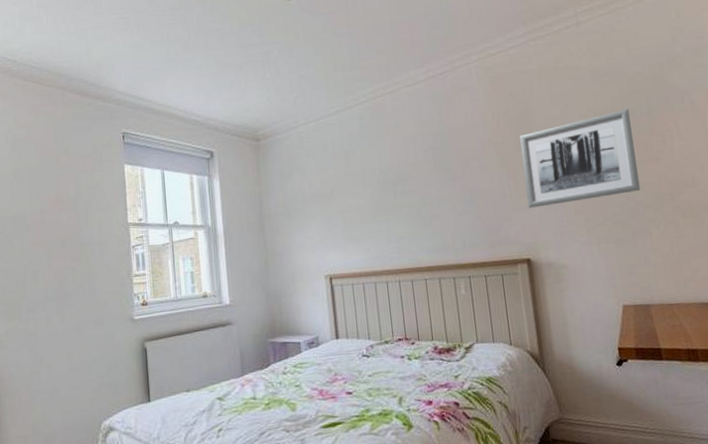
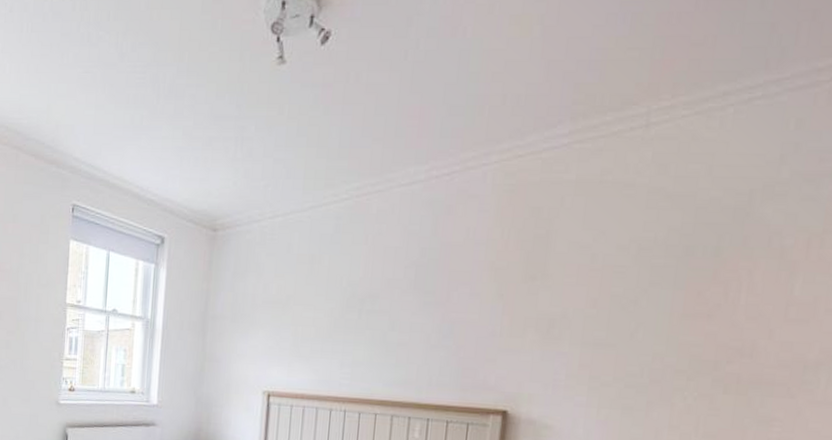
wall art: present [520,108,641,208] -> none [519,245,688,353]

